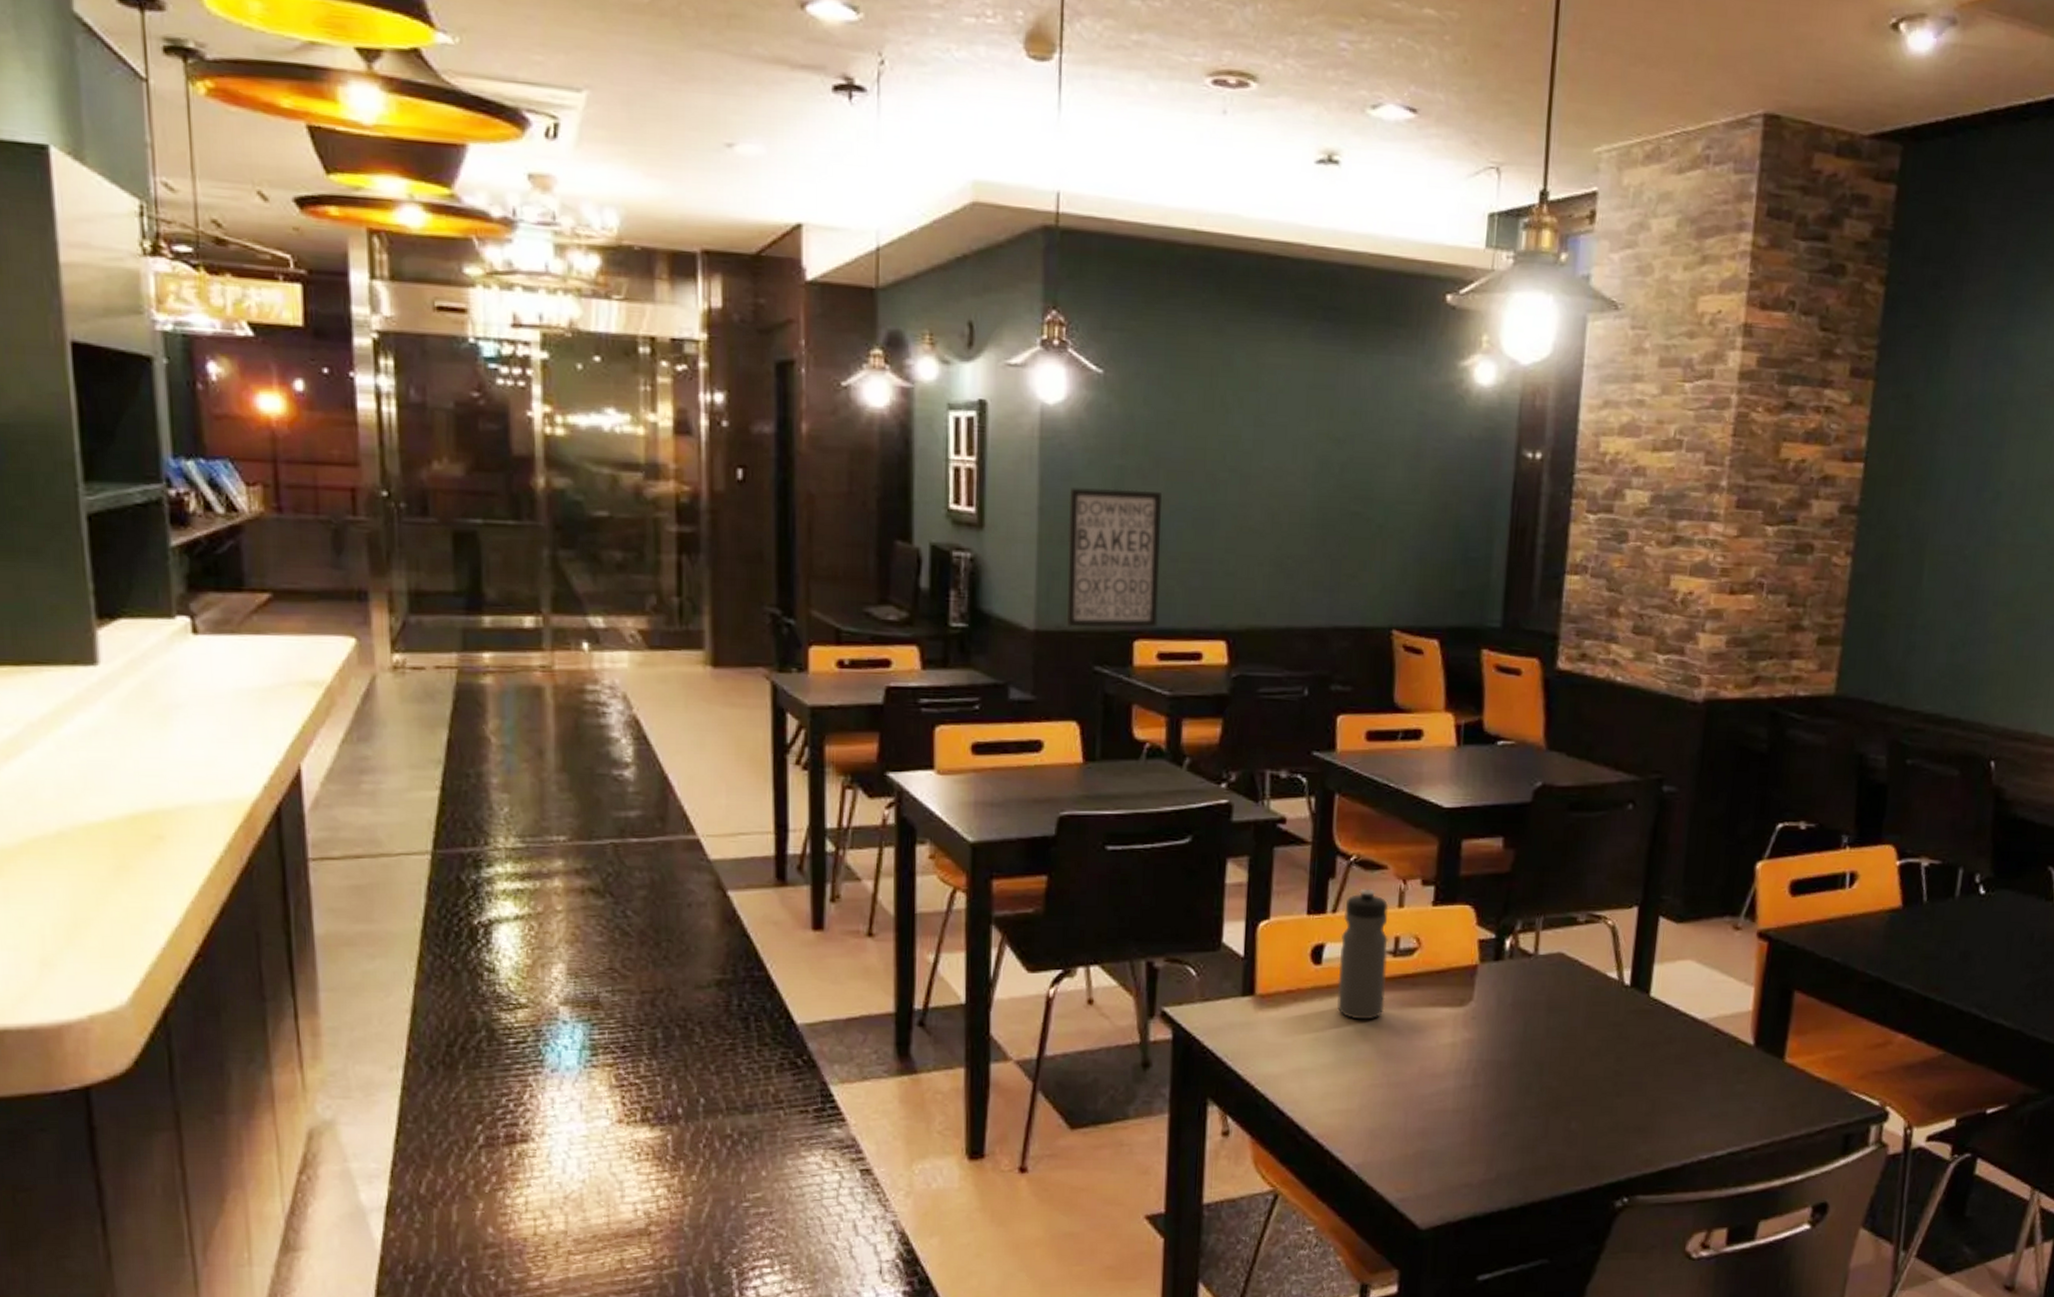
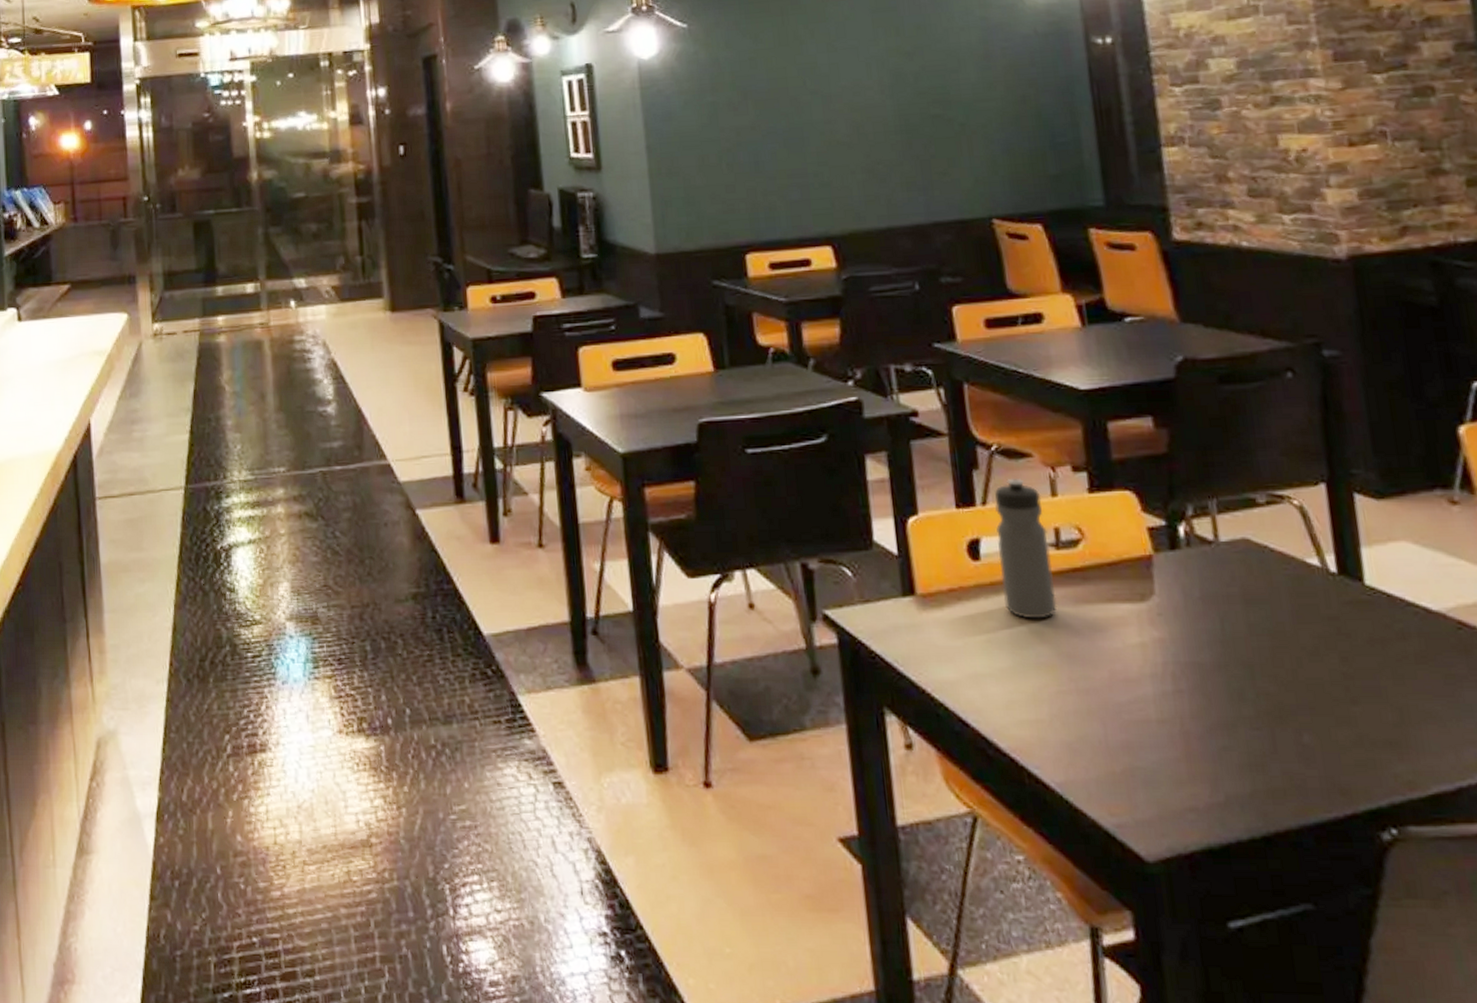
wall art: present [1066,488,1162,628] -> none [671,120,765,248]

